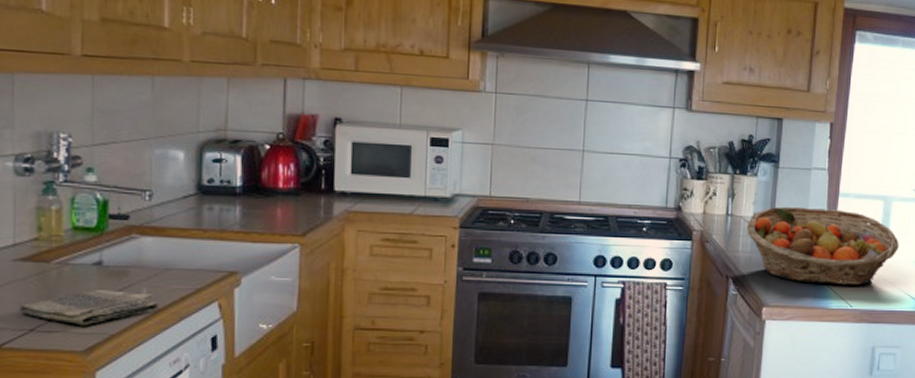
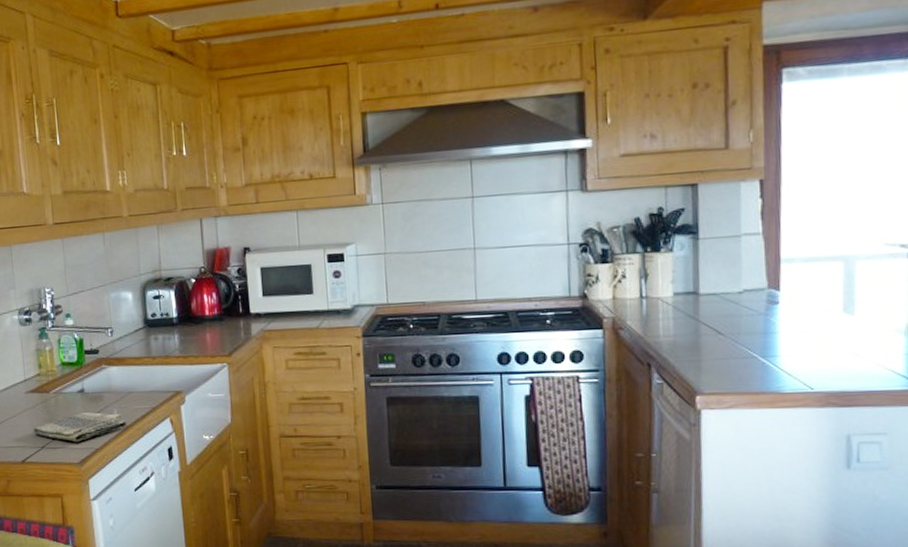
fruit basket: present [746,206,899,286] -> none [666,278,871,365]

